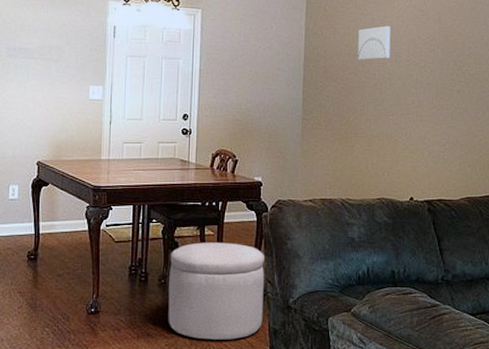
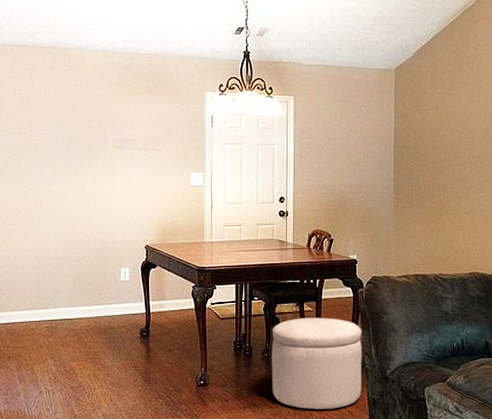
wall art: present [358,25,391,60] -> none [447,105,479,139]

